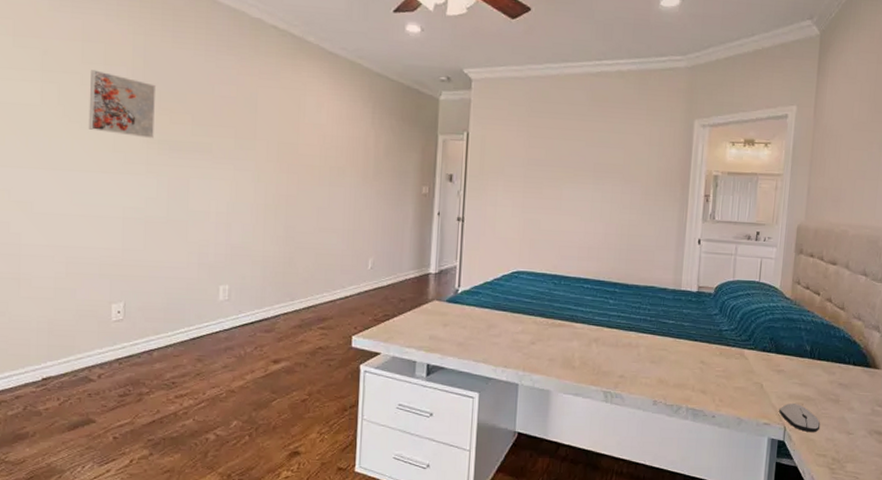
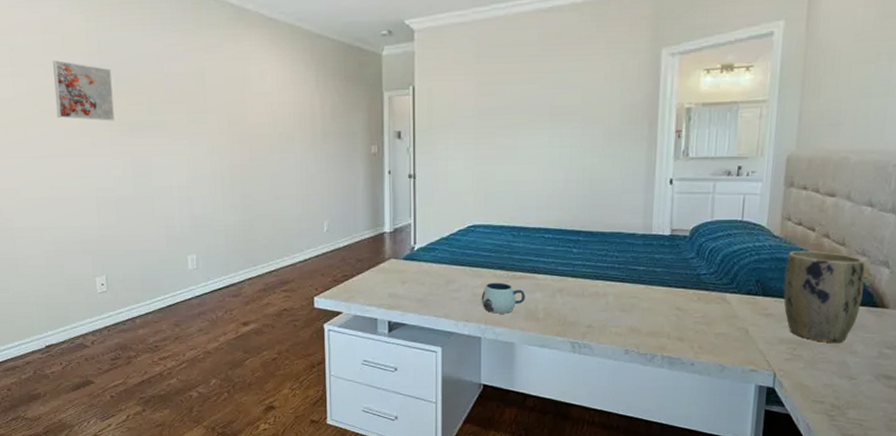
mug: none [520,329,563,361] -> present [481,282,525,314]
computer mouse: present [778,403,821,433] -> none [767,348,817,379]
plant pot: none [793,313,861,400] -> present [783,251,866,344]

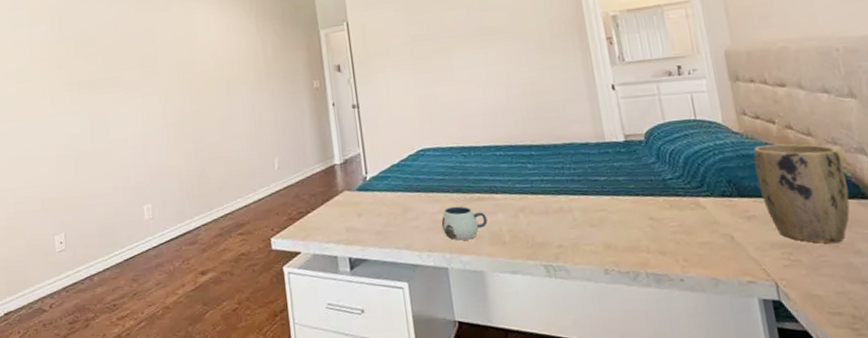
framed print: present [53,60,115,121] -> none [19,32,74,84]

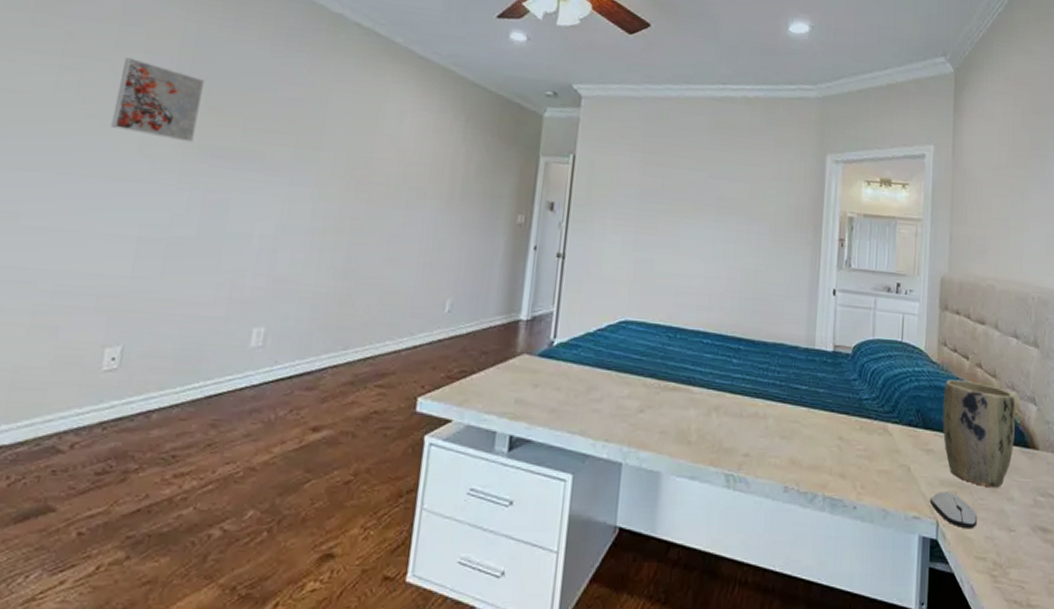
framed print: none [19,32,74,84] -> present [110,58,206,143]
mug: present [441,206,488,241] -> none [626,393,678,434]
computer mouse: none [762,253,824,287] -> present [929,491,978,529]

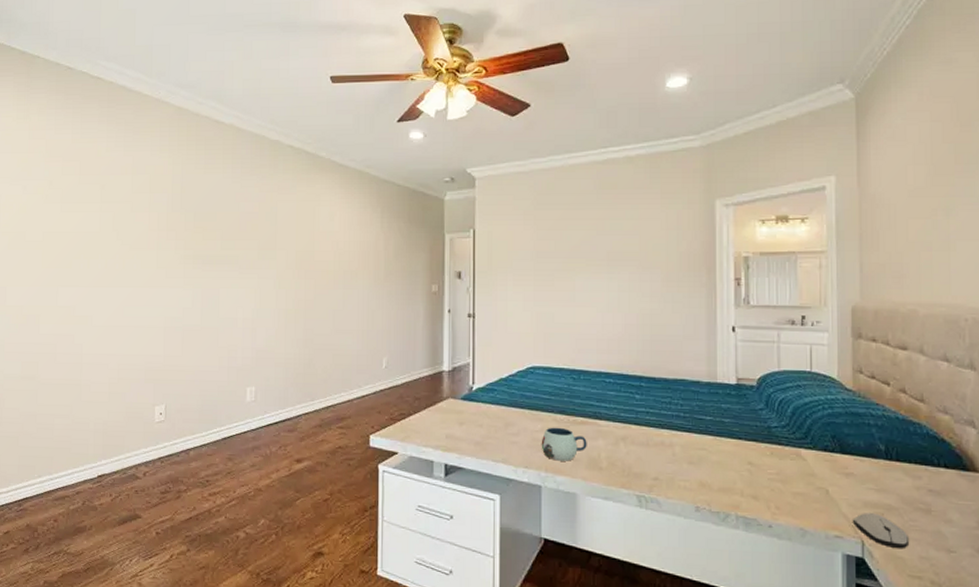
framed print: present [110,58,206,143] -> none [137,198,192,255]
mug: none [626,393,678,434] -> present [541,427,587,461]
plant pot: present [942,380,1016,488] -> none [862,406,950,510]

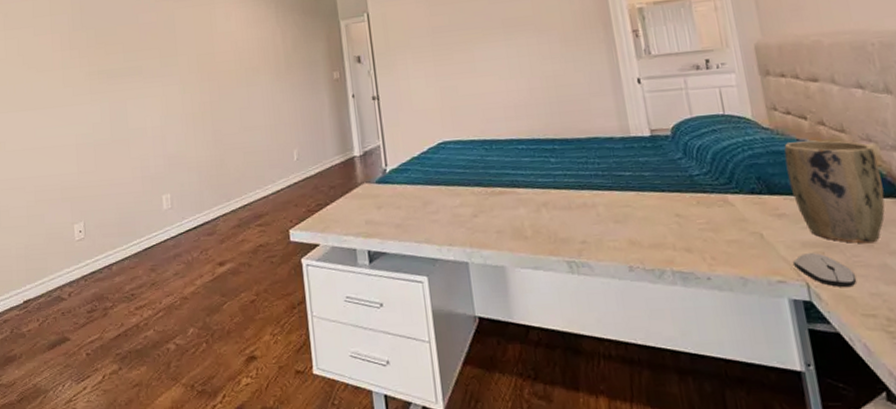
mug: present [541,427,587,461] -> none [461,200,509,235]
plant pot: none [862,406,950,510] -> present [784,140,885,244]

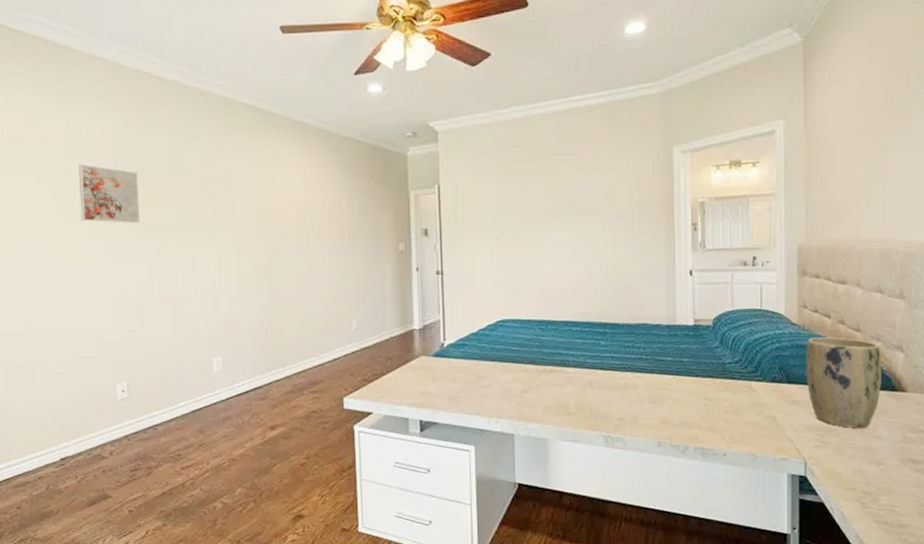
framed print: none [41,21,94,73] -> present [78,164,140,224]
computer mouse: present [792,253,857,288] -> none [796,435,846,466]

